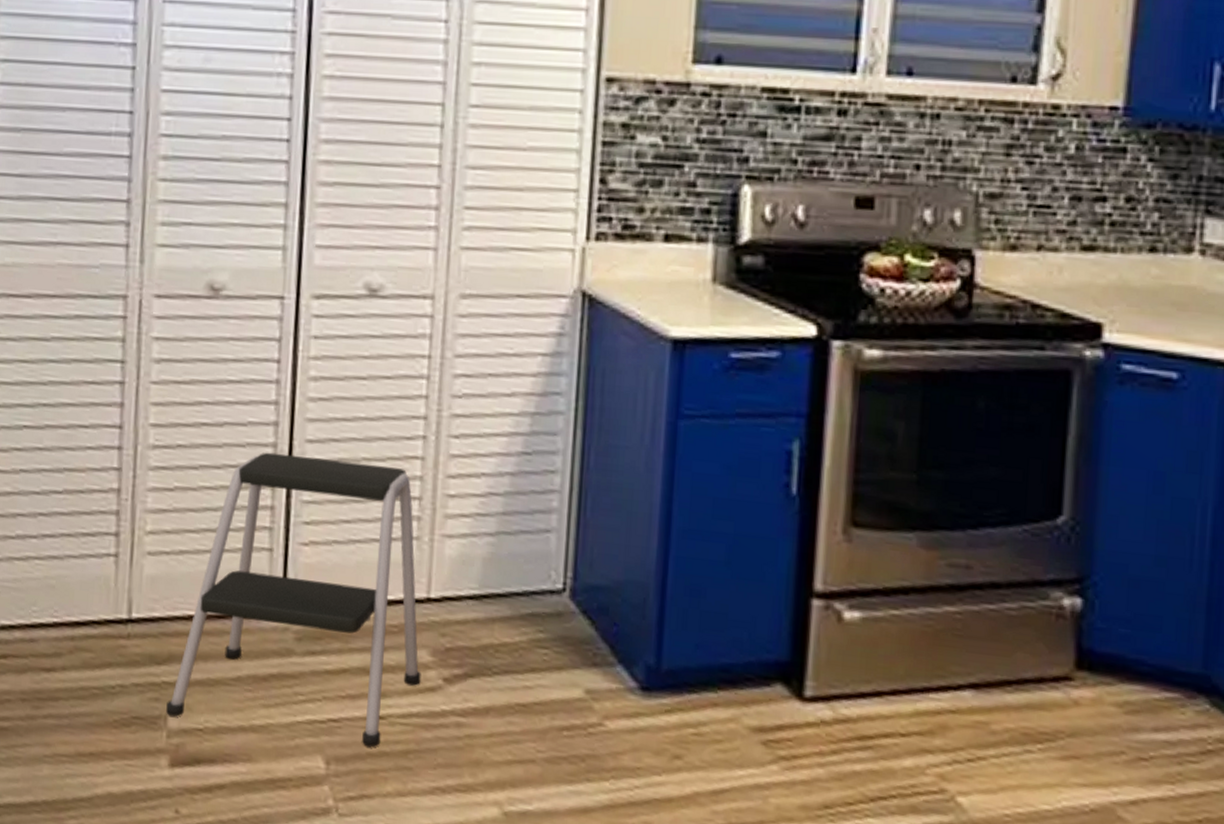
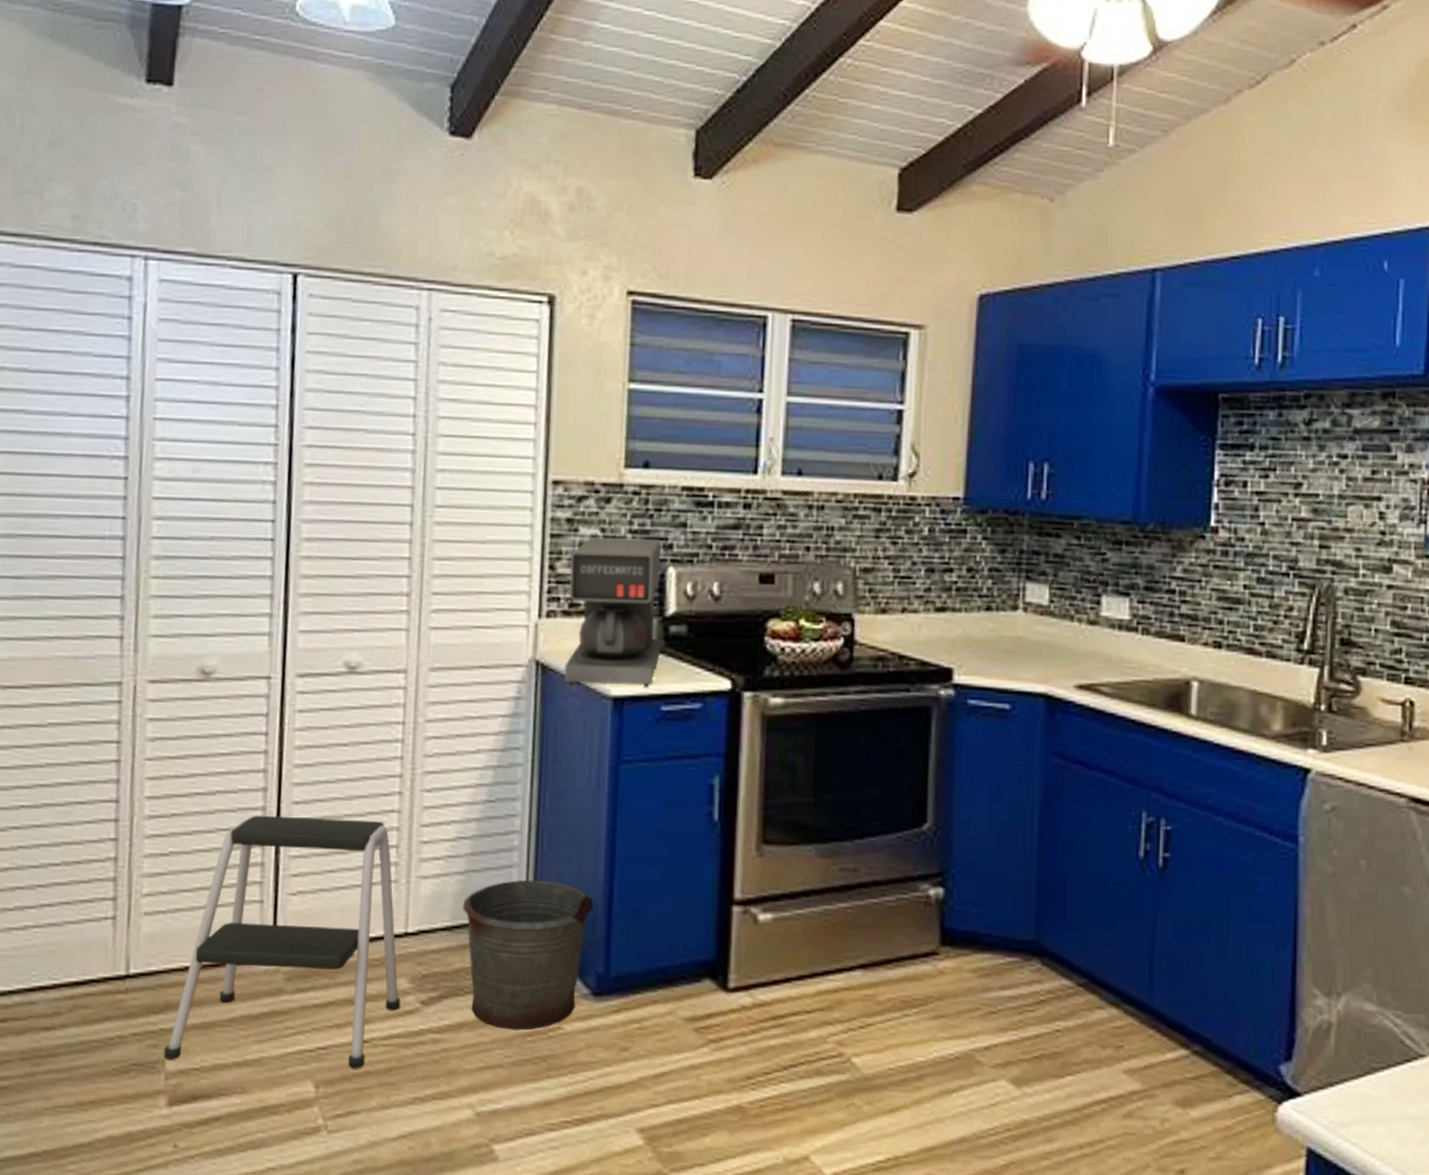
bucket: none [493,547,645,723] -> present [463,879,594,1030]
coffee maker: none [614,146,735,330] -> present [564,537,661,688]

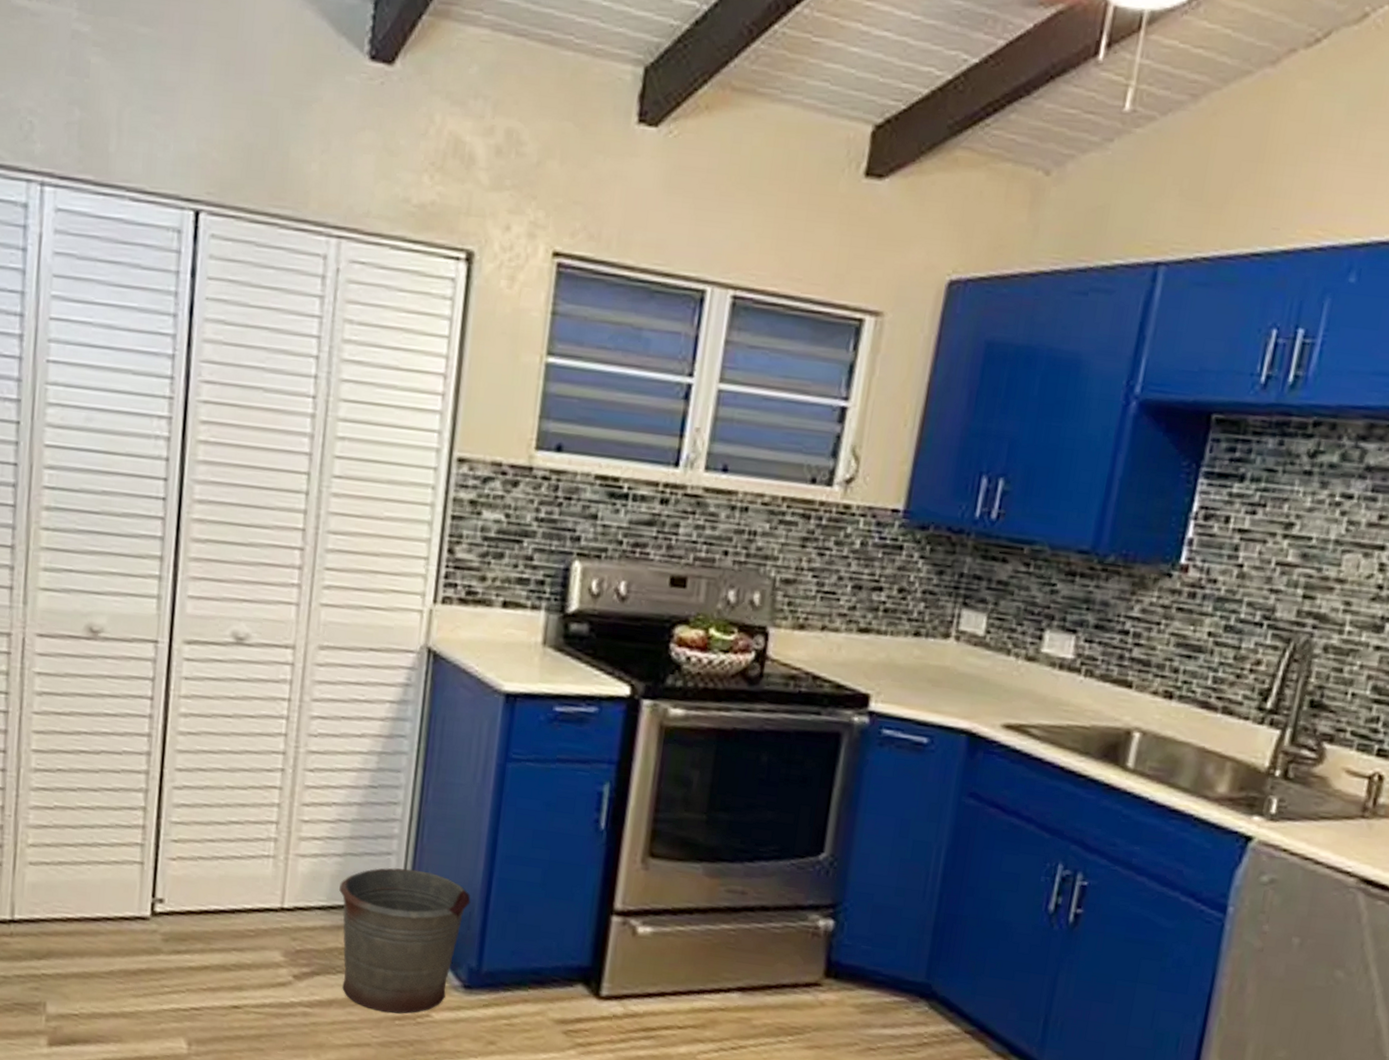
step stool: present [164,815,401,1068] -> none [45,778,274,1031]
coffee maker: present [564,537,661,688] -> none [455,523,569,687]

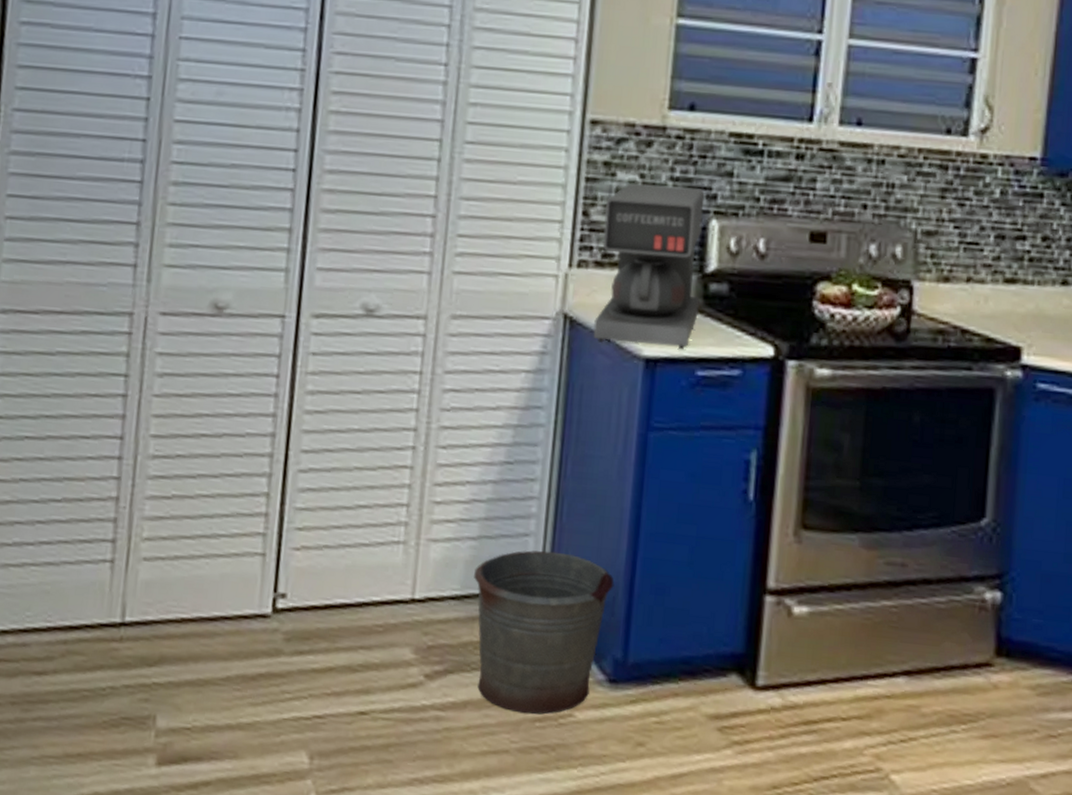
coffee maker: none [455,523,569,687] -> present [593,183,705,350]

